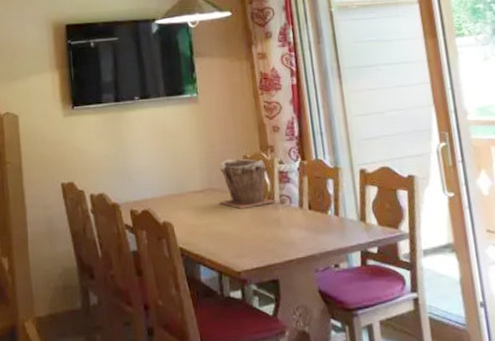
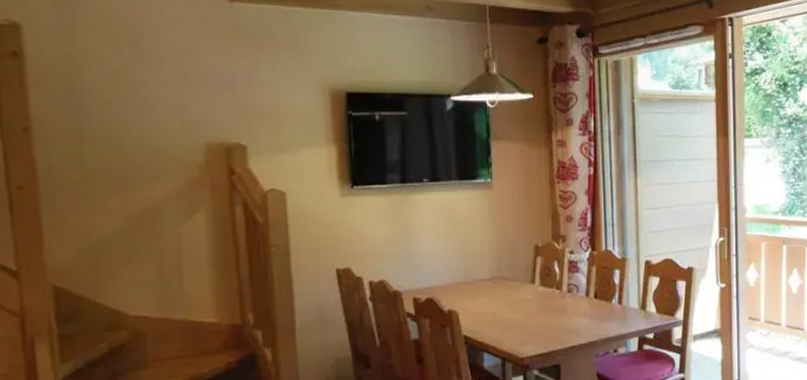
plant pot: present [219,158,274,209] -> none [507,247,562,297]

